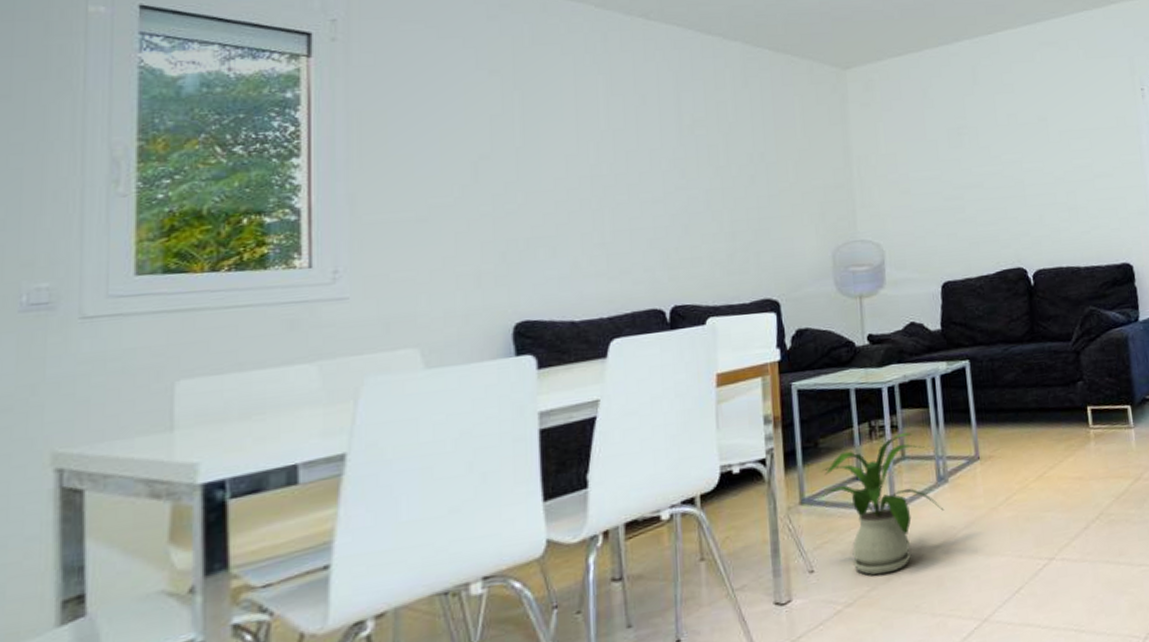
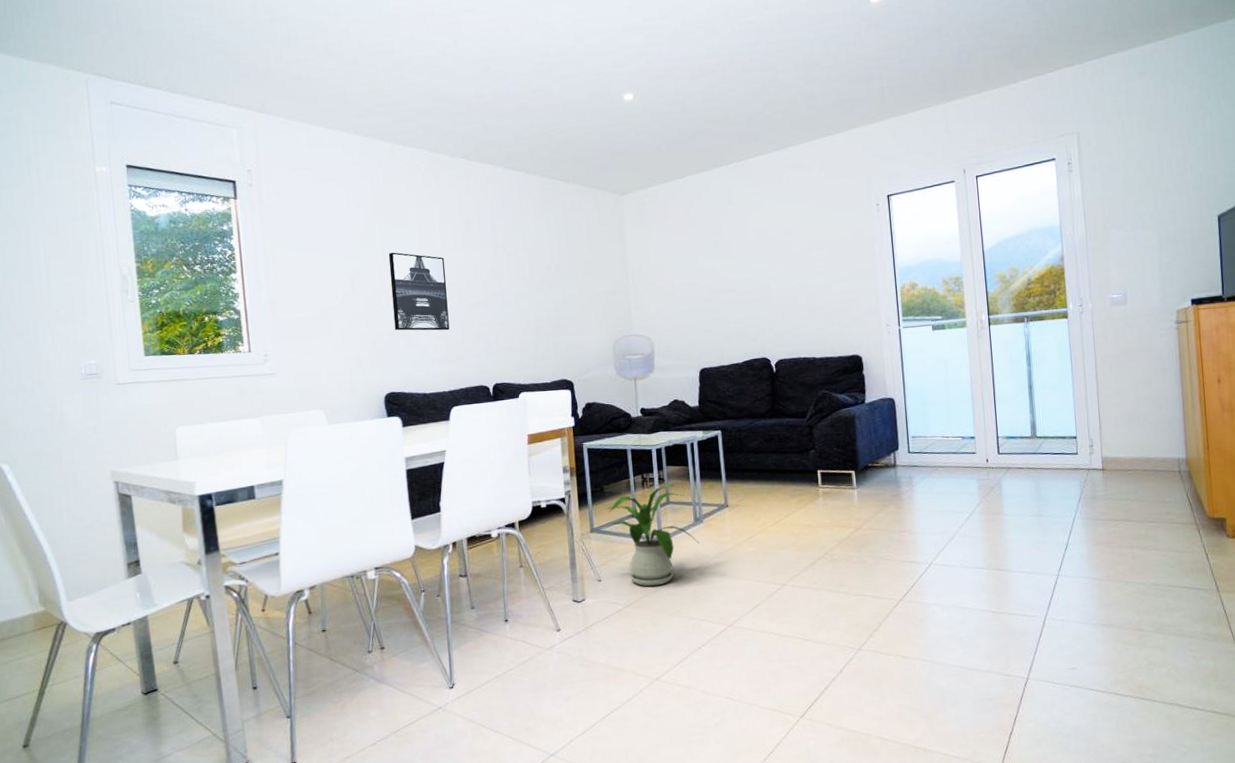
wall art: none [530,132,613,237] -> present [388,252,450,331]

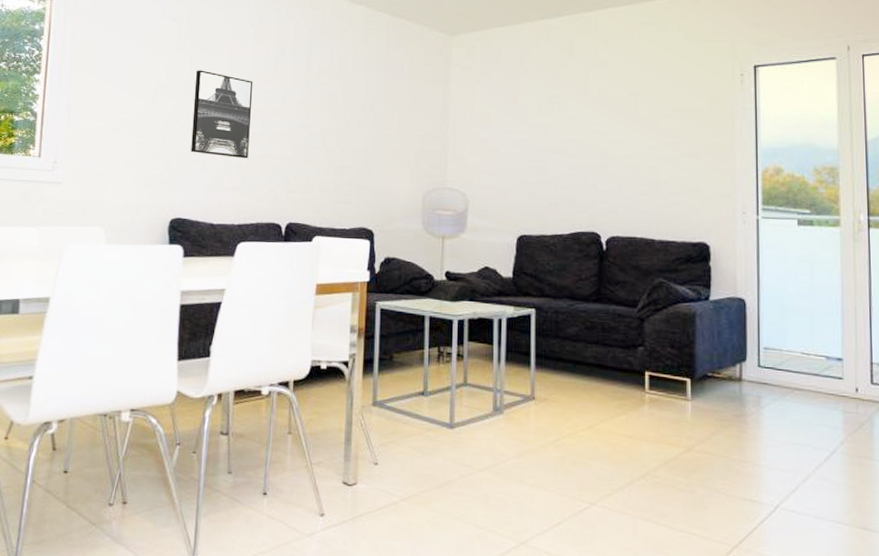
house plant: present [598,484,700,587] -> none [381,363,497,481]

